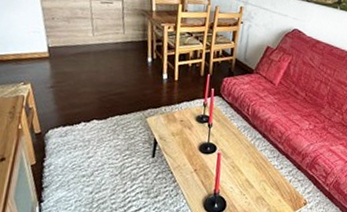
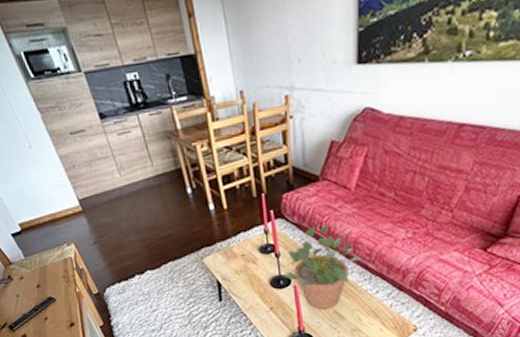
potted plant: none [210,108,274,177] -> present [282,225,361,310]

